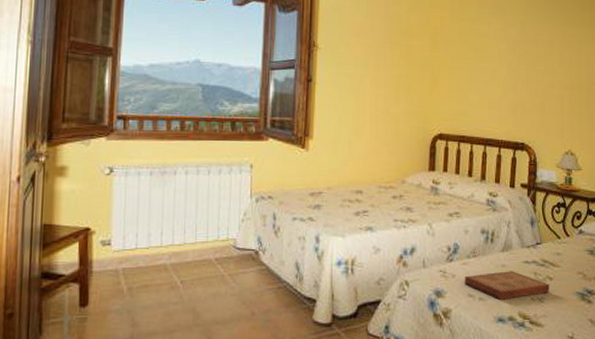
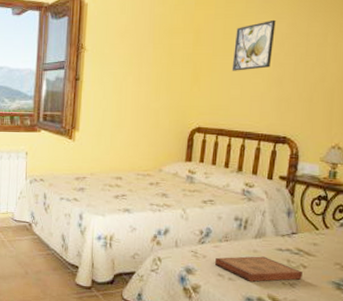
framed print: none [469,25,507,76] -> present [231,19,276,71]

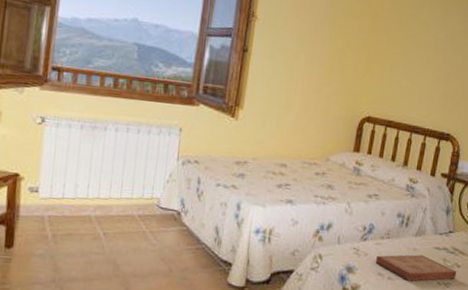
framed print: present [231,19,276,71] -> none [404,14,447,63]

